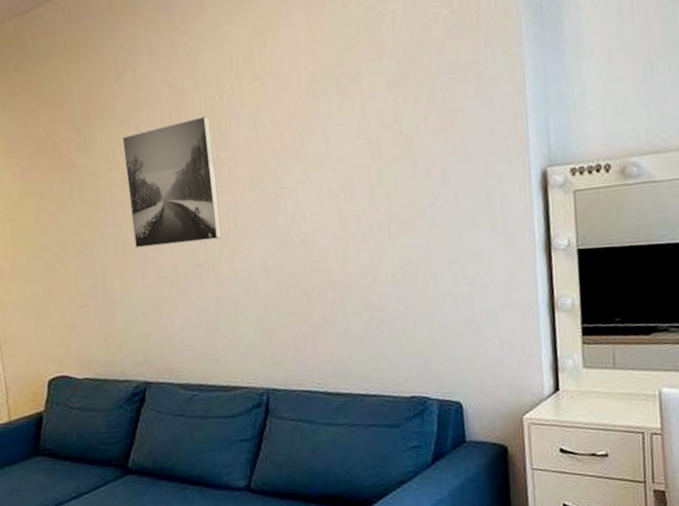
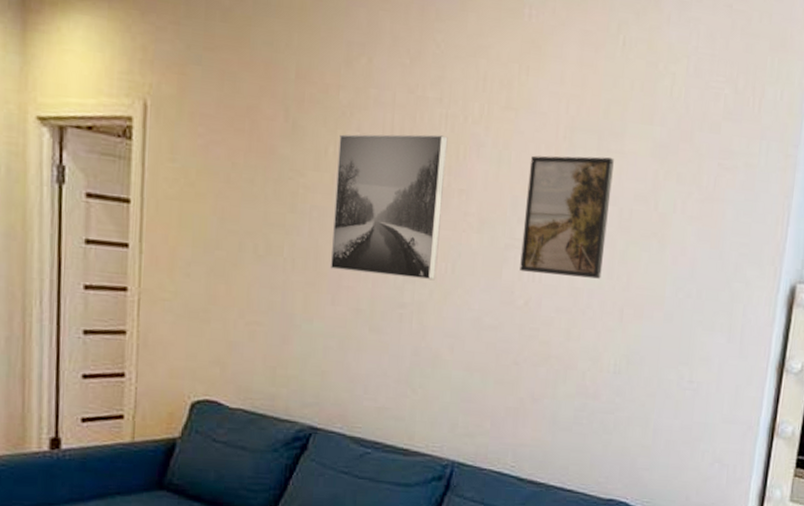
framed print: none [282,98,364,214] -> present [520,155,614,279]

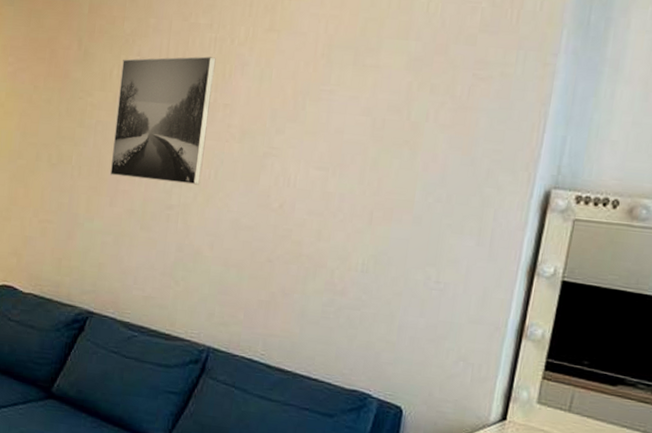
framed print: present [520,155,614,279] -> none [276,71,369,184]

